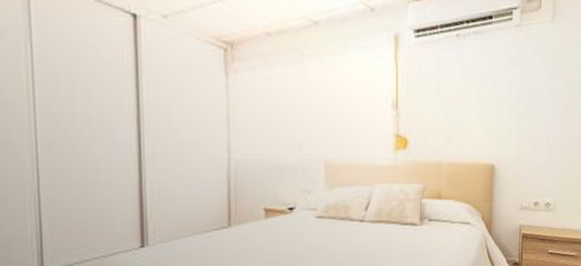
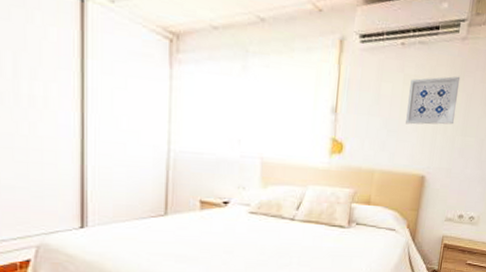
wall art: none [469,62,519,114] -> present [406,76,461,125]

